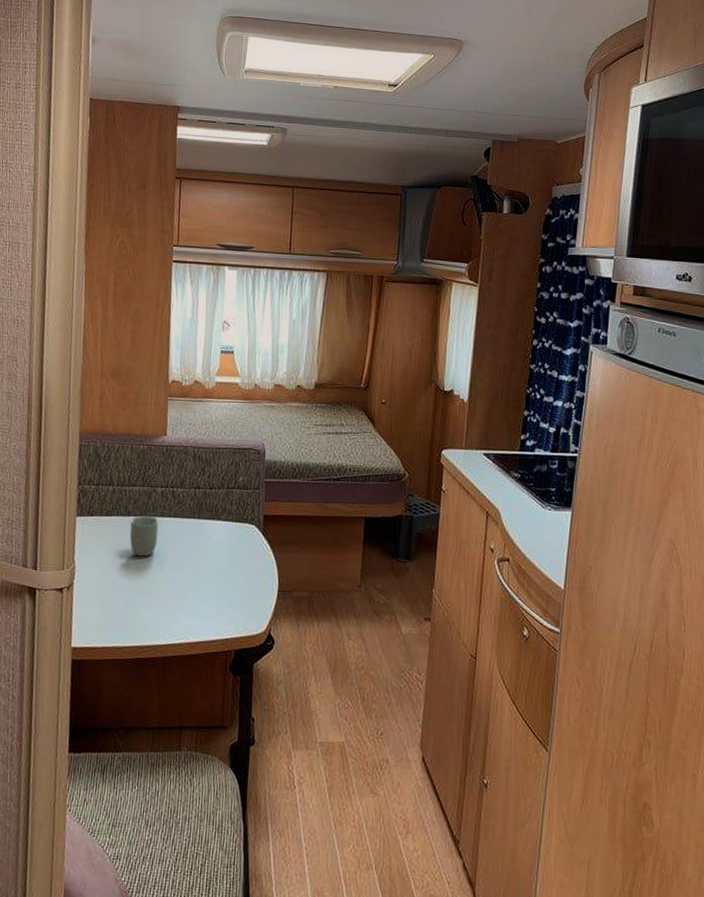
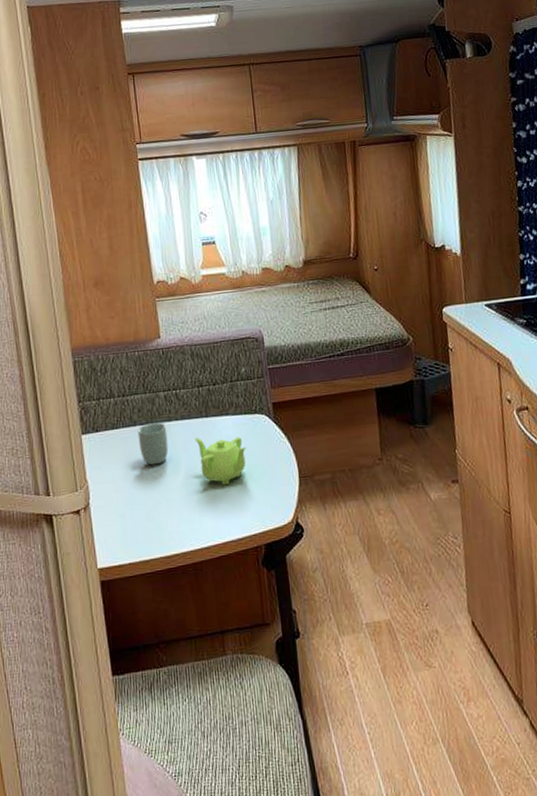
teapot: none [184,537,233,588] -> present [195,436,247,486]

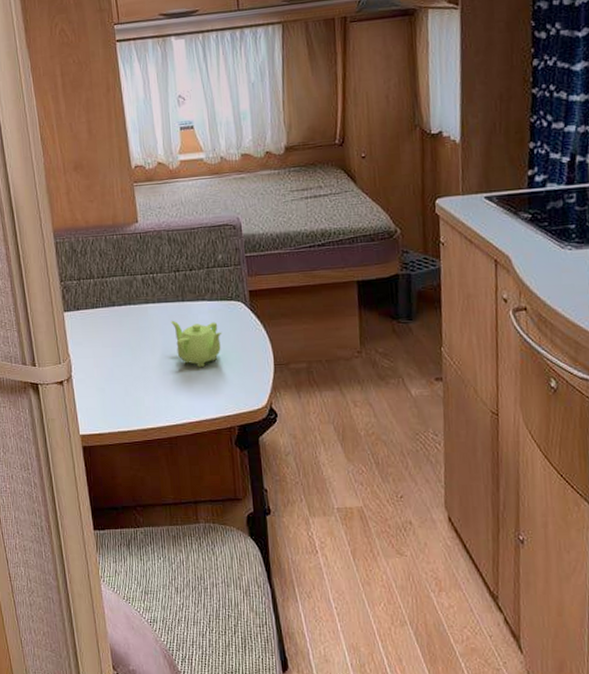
cup: present [138,422,169,465] -> none [116,304,146,344]

